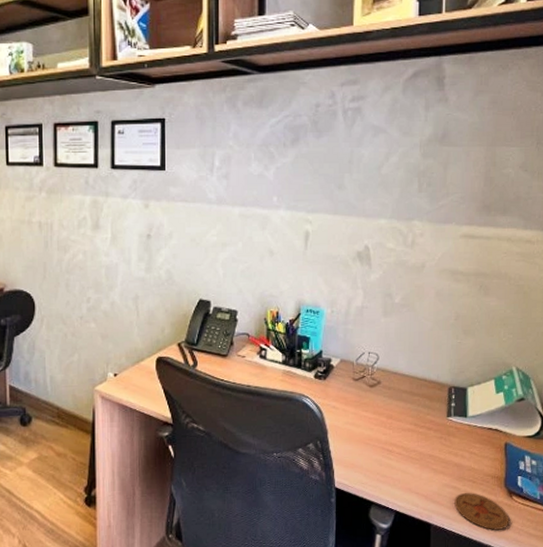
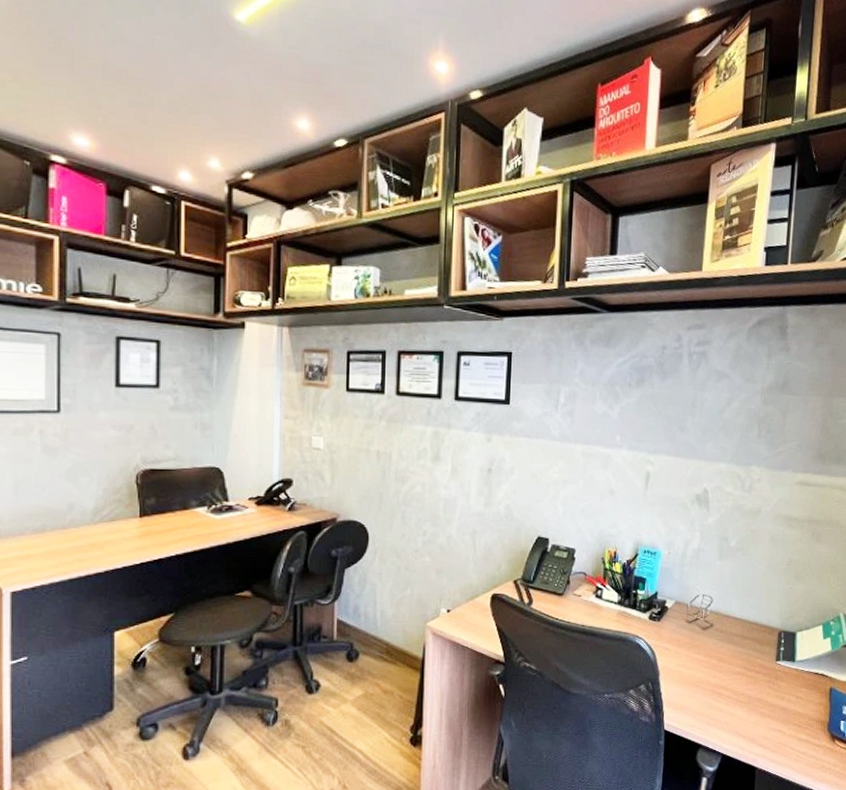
coaster: present [454,493,510,530] -> none [779,737,831,774]

